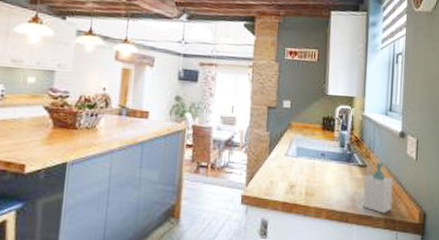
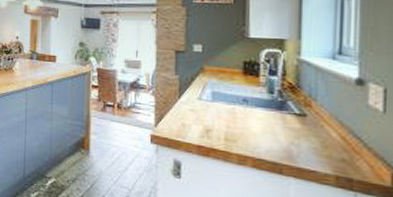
soap bottle: present [362,162,393,214] -> none [302,111,348,170]

